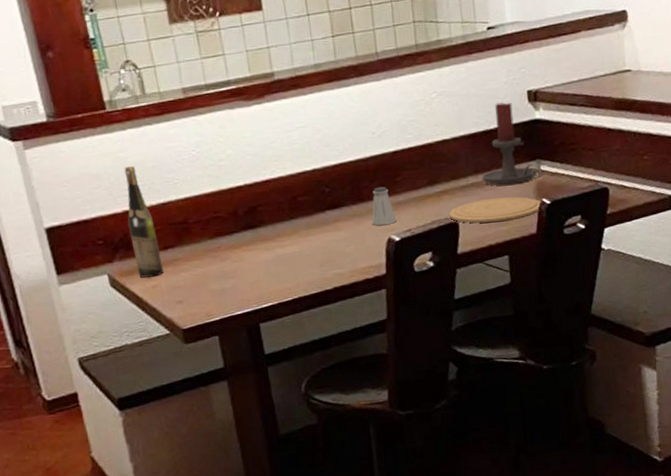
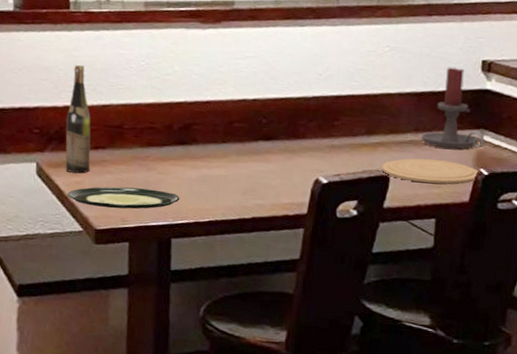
plate: none [146,278,260,307] -> present [67,186,180,209]
saltshaker: present [371,186,397,226] -> none [302,127,328,165]

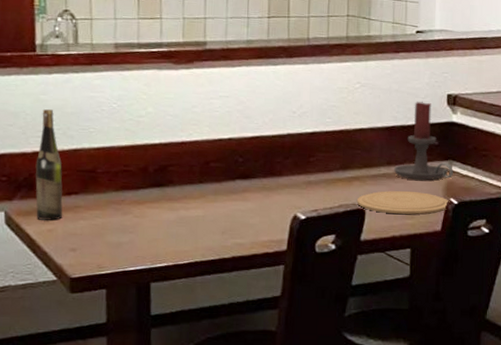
plate: present [67,186,180,209] -> none [39,232,158,255]

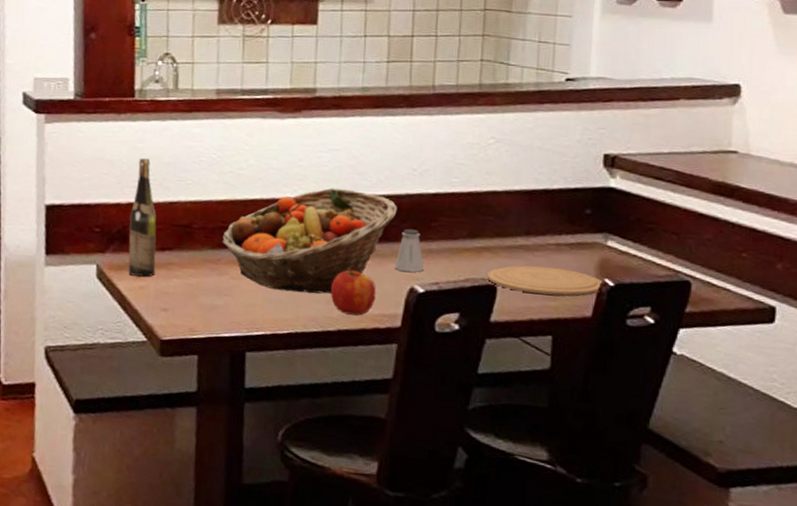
fruit basket: none [125,131,280,226] -> present [222,188,397,294]
apple: none [225,201,265,243] -> present [330,268,376,316]
saltshaker: none [279,164,305,202] -> present [394,229,425,272]
candle holder: present [393,101,453,180] -> none [533,161,609,256]

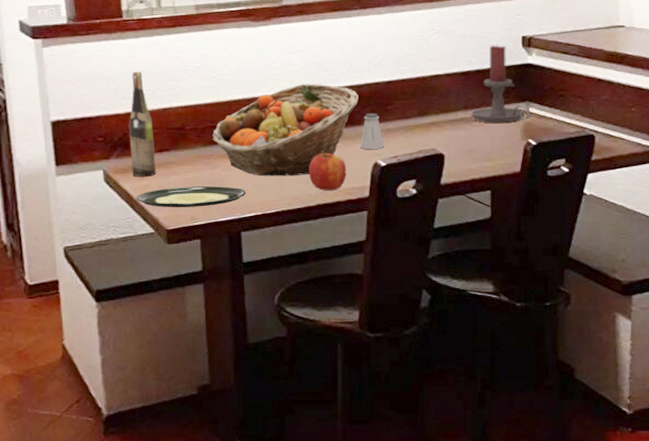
plate: none [129,292,255,318] -> present [136,186,246,207]
plate: present [486,265,604,296] -> none [435,134,528,158]
candle holder: none [533,161,609,256] -> present [470,44,530,123]

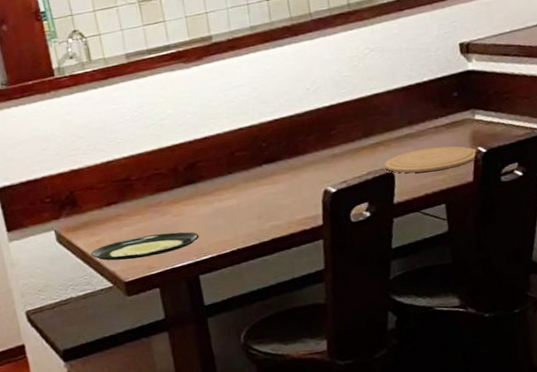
wine bottle: present [128,72,157,177] -> none [70,128,108,233]
fruit basket: present [212,84,359,176] -> none [158,117,301,218]
apple: present [308,151,347,191] -> none [259,185,298,225]
saltshaker: present [360,113,385,149] -> none [307,140,333,178]
plate: none [435,134,528,158] -> present [384,146,478,173]
candle holder: present [470,44,530,123] -> none [415,54,477,136]

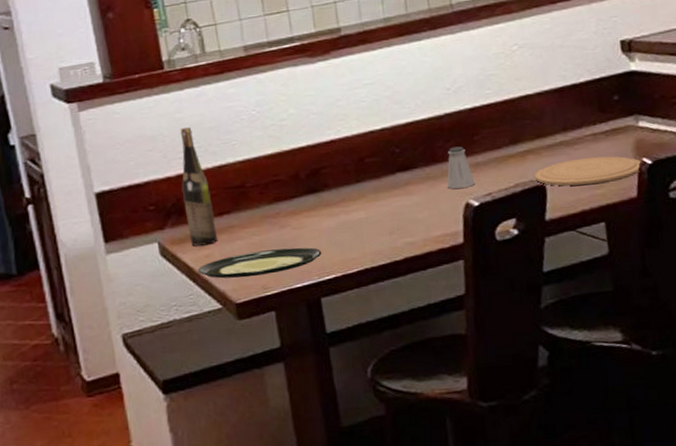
wine bottle: none [70,128,108,233] -> present [180,127,218,246]
saltshaker: none [307,140,333,178] -> present [446,146,476,189]

